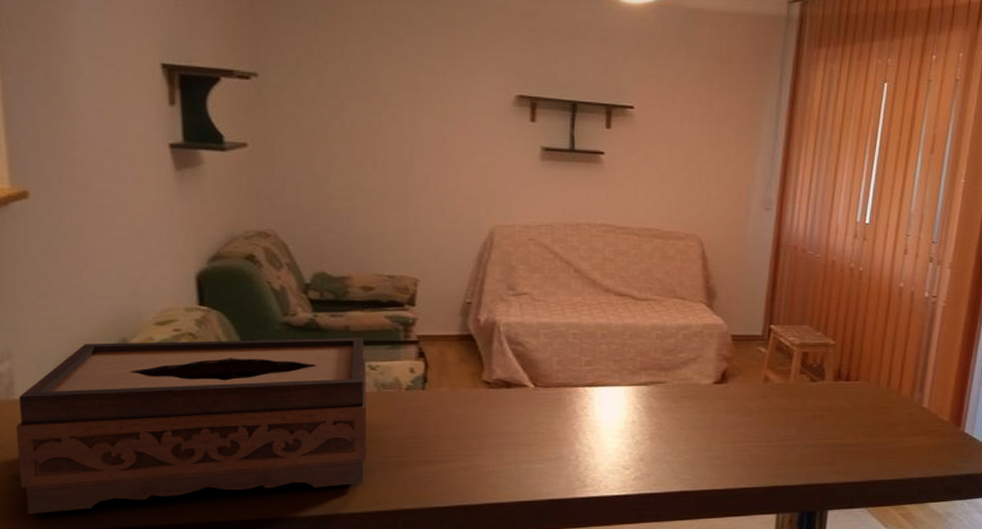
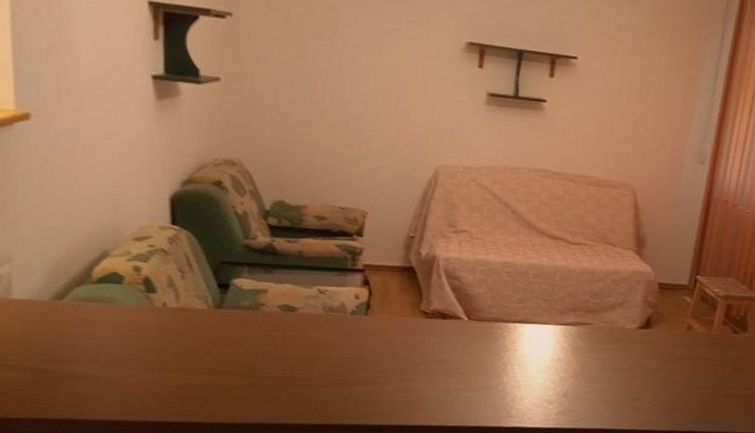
tissue box: present [16,338,366,514] -> none [12,253,316,402]

